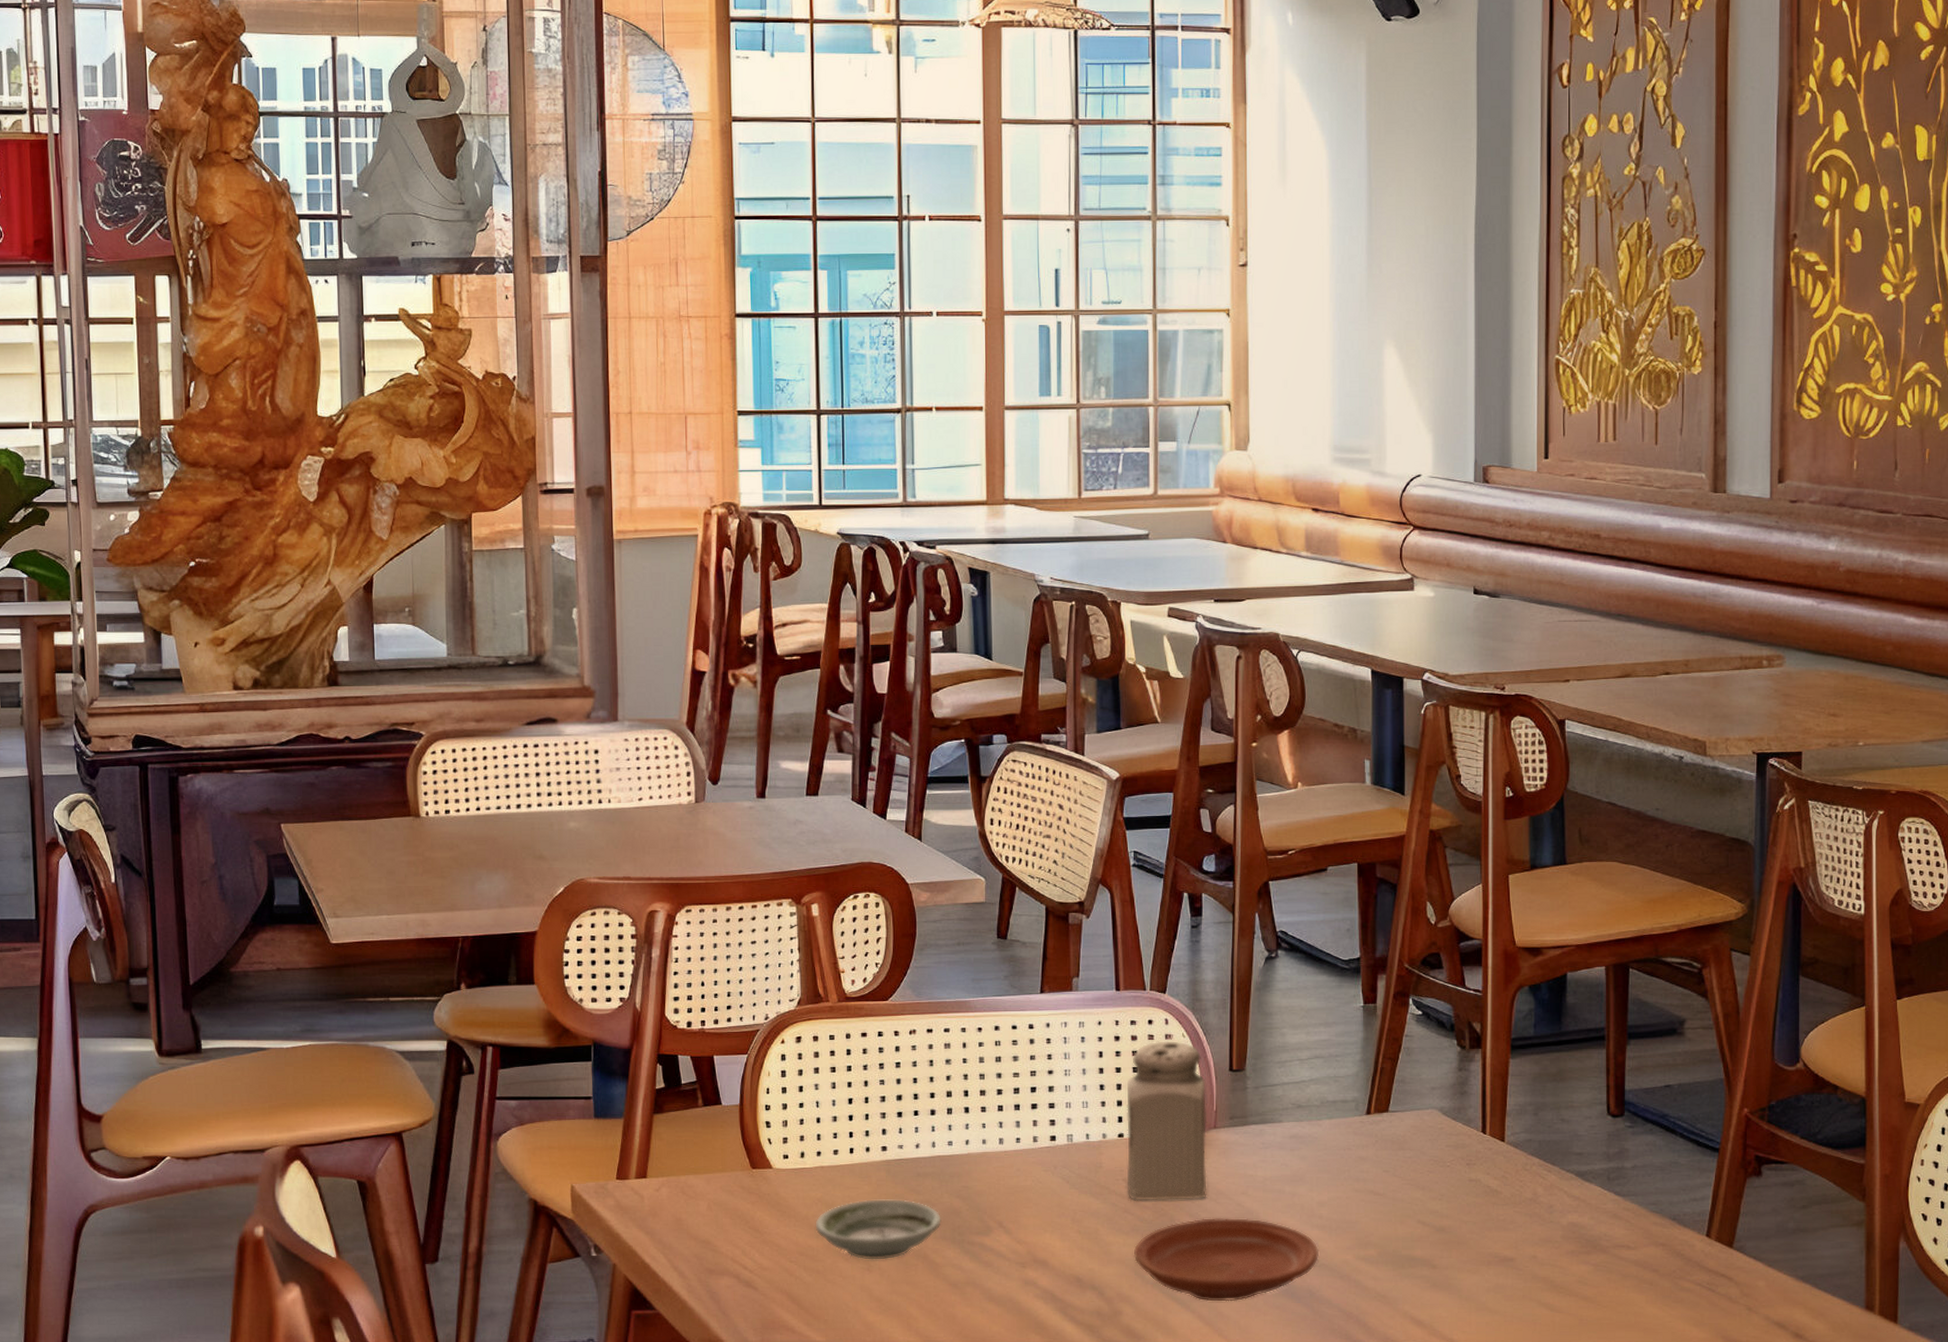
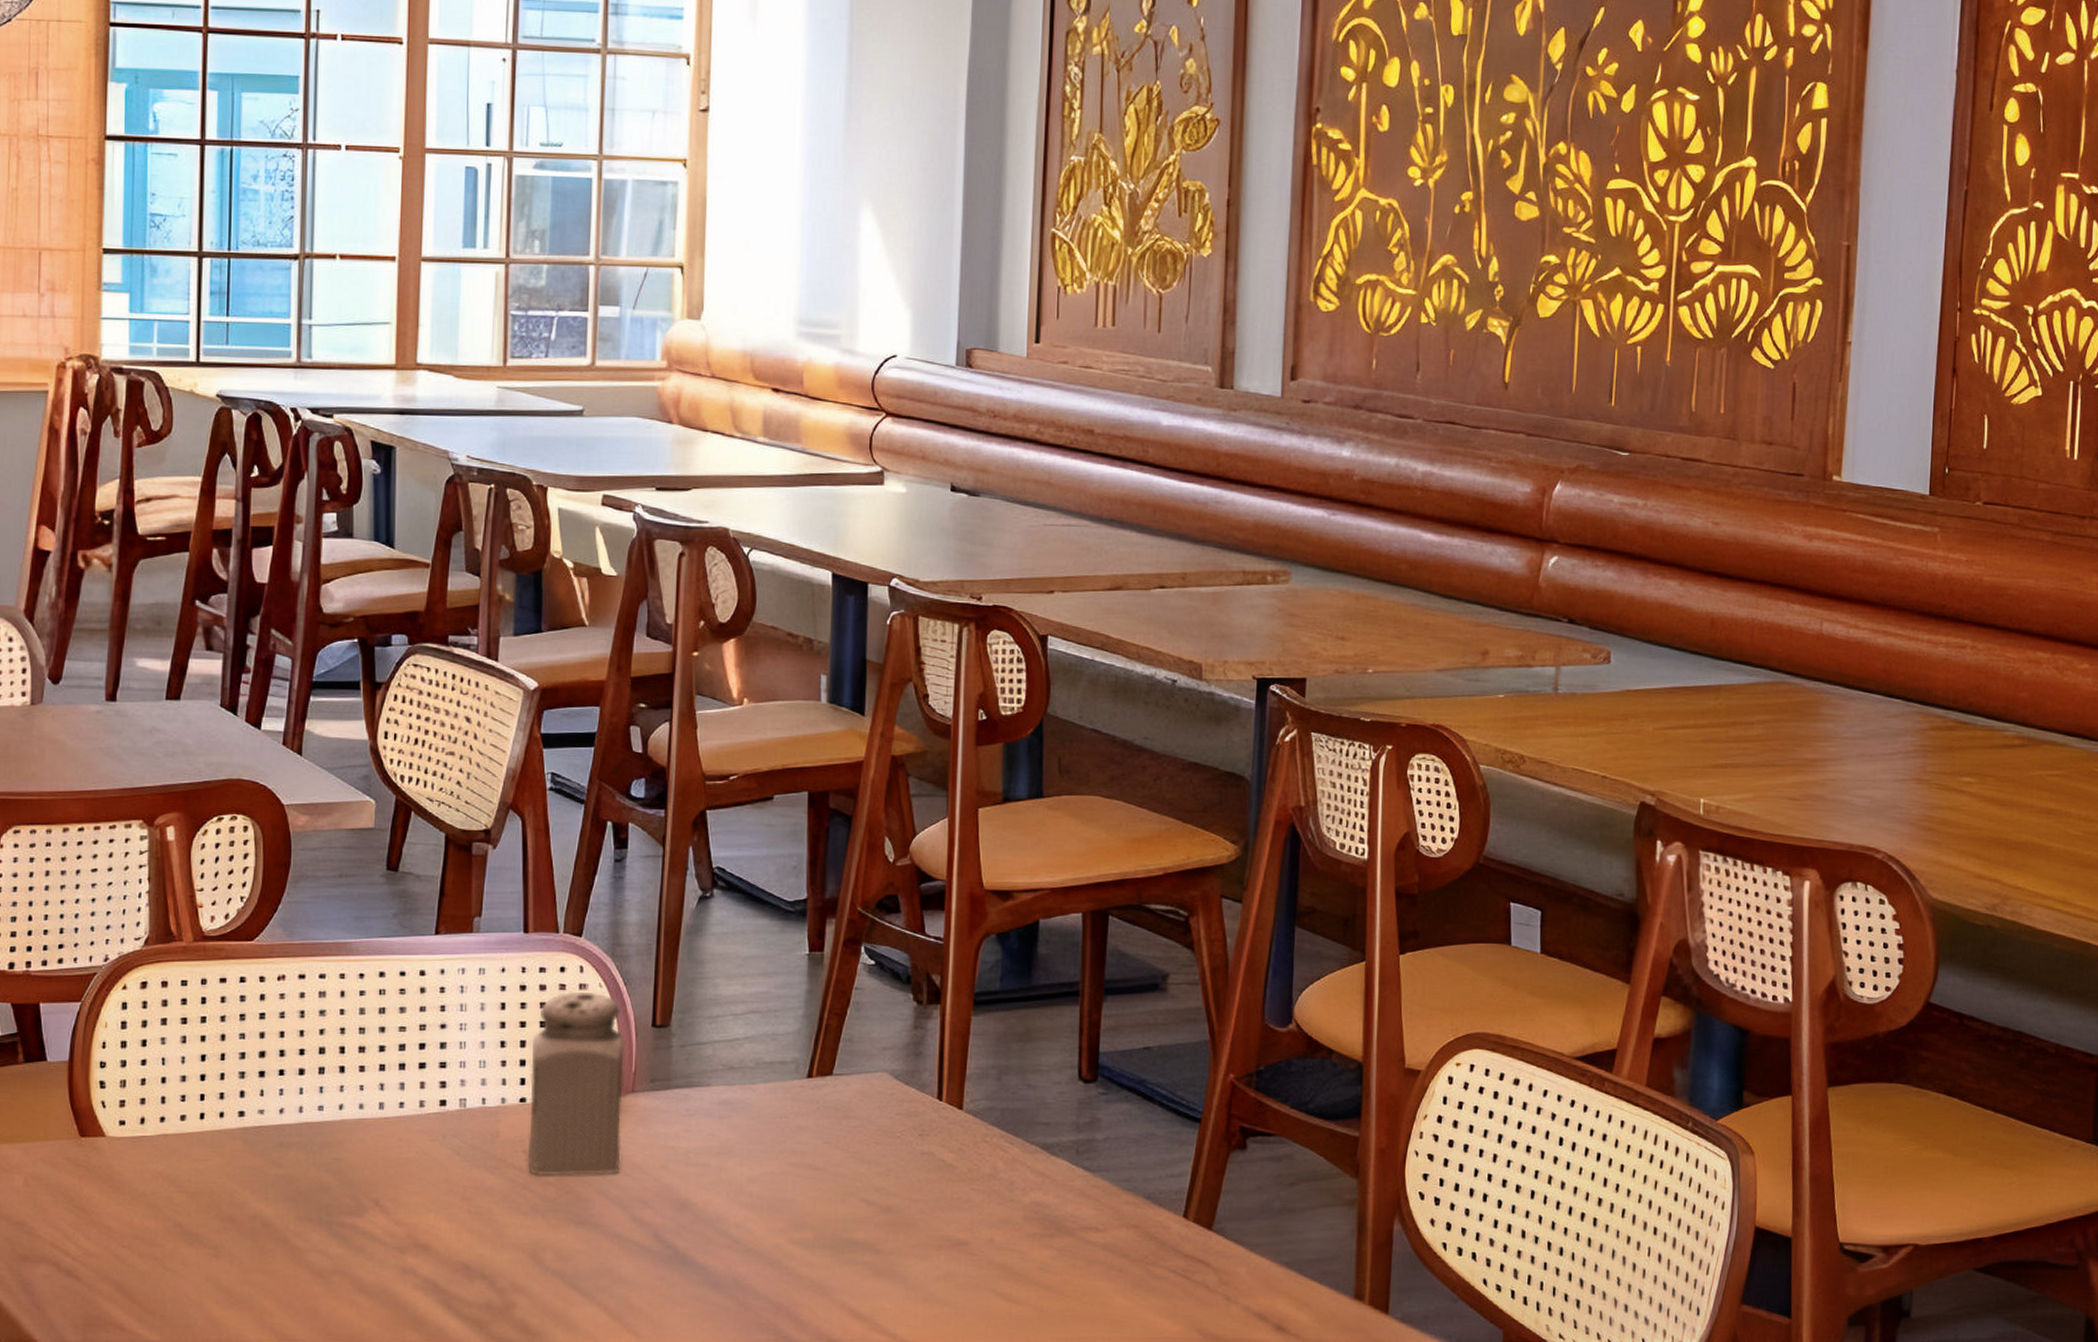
saucer: present [815,1199,941,1260] -> none [154,1173,306,1245]
plate: present [1133,1218,1320,1302] -> none [532,1196,748,1292]

